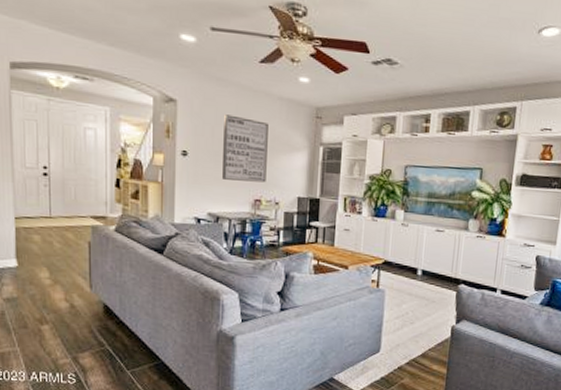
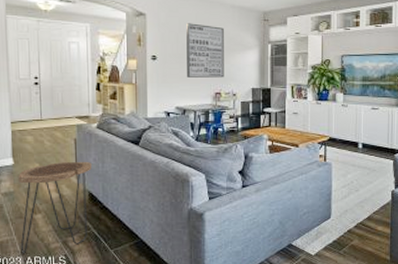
side table: none [23,267,108,369] -> present [19,161,92,254]

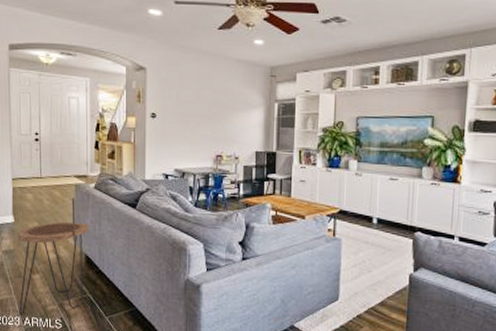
wall art: present [186,23,224,78] -> none [187,78,227,139]

